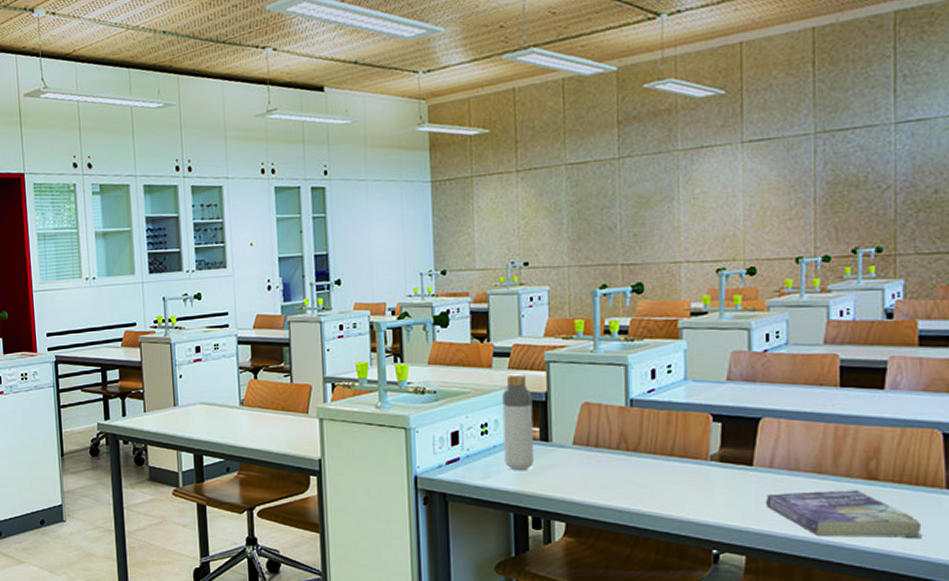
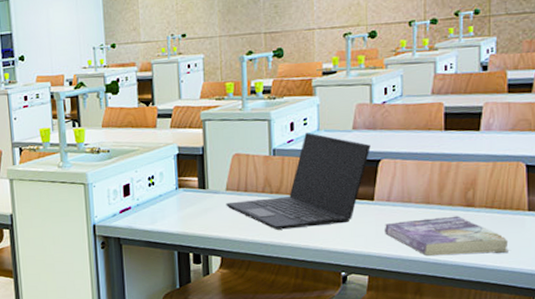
bottle: present [502,373,535,470] -> none [166,131,194,215]
laptop: none [573,381,749,494] -> present [226,132,371,230]

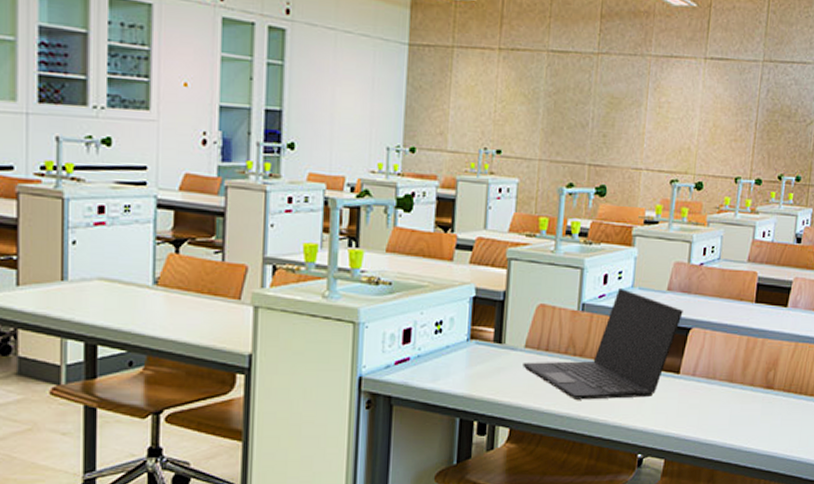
book: present [384,216,510,257] -> none [685,397,800,441]

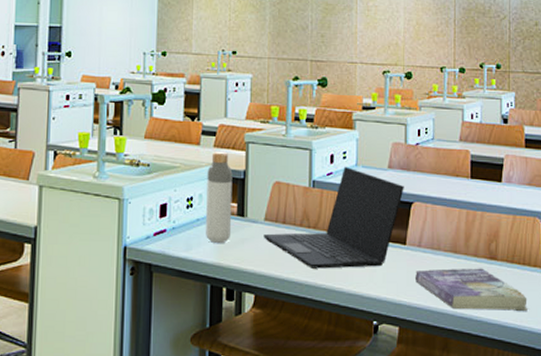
bottle: none [456,268,491,372] -> present [206,151,233,243]
book: none [685,397,800,441] -> present [414,268,529,311]

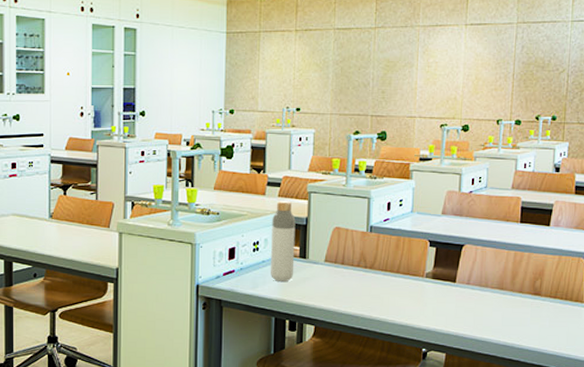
laptop: present [263,166,404,269] -> none [323,212,456,304]
book: present [414,268,529,311] -> none [462,303,568,340]

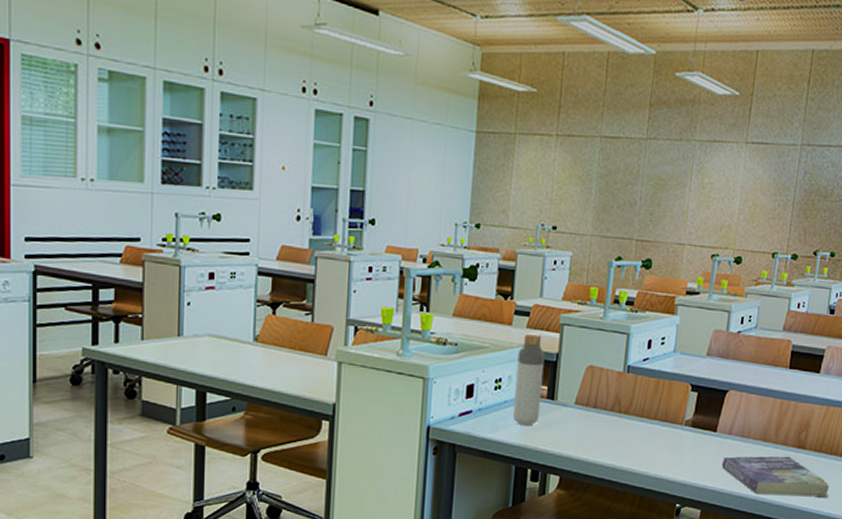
book: none [462,303,568,340] -> present [721,456,830,498]

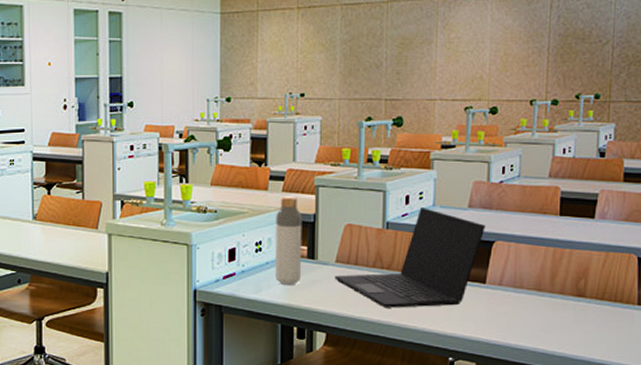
laptop: none [572,352,721,453] -> present [335,206,485,308]
book: present [721,456,830,498] -> none [494,305,618,347]

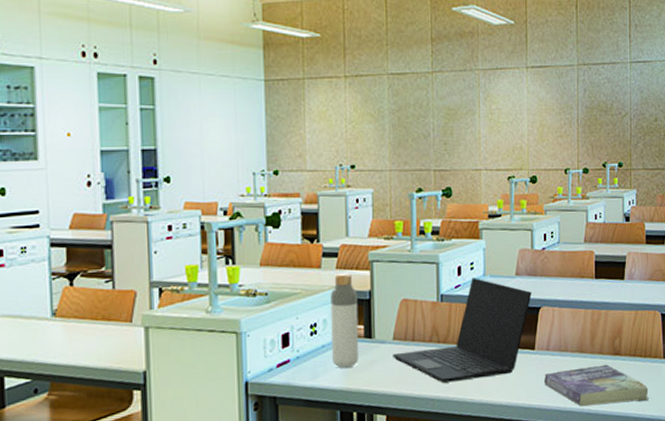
book: none [494,305,618,347] -> present [543,364,650,407]

